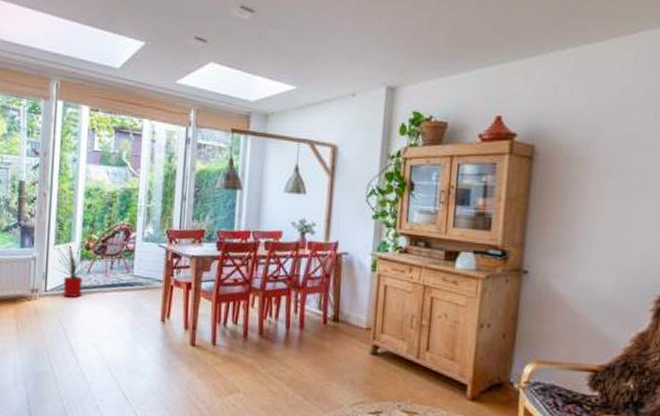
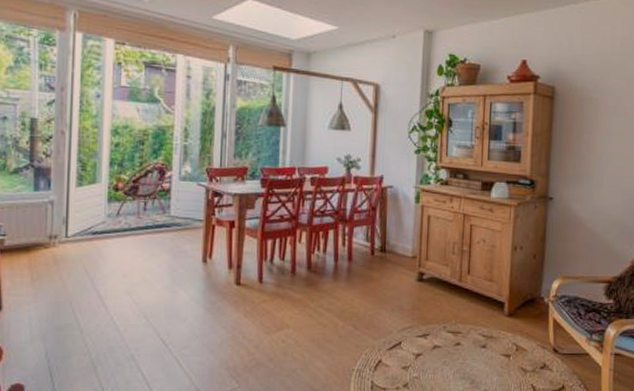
house plant: present [53,239,97,298] -> none [74,179,127,243]

